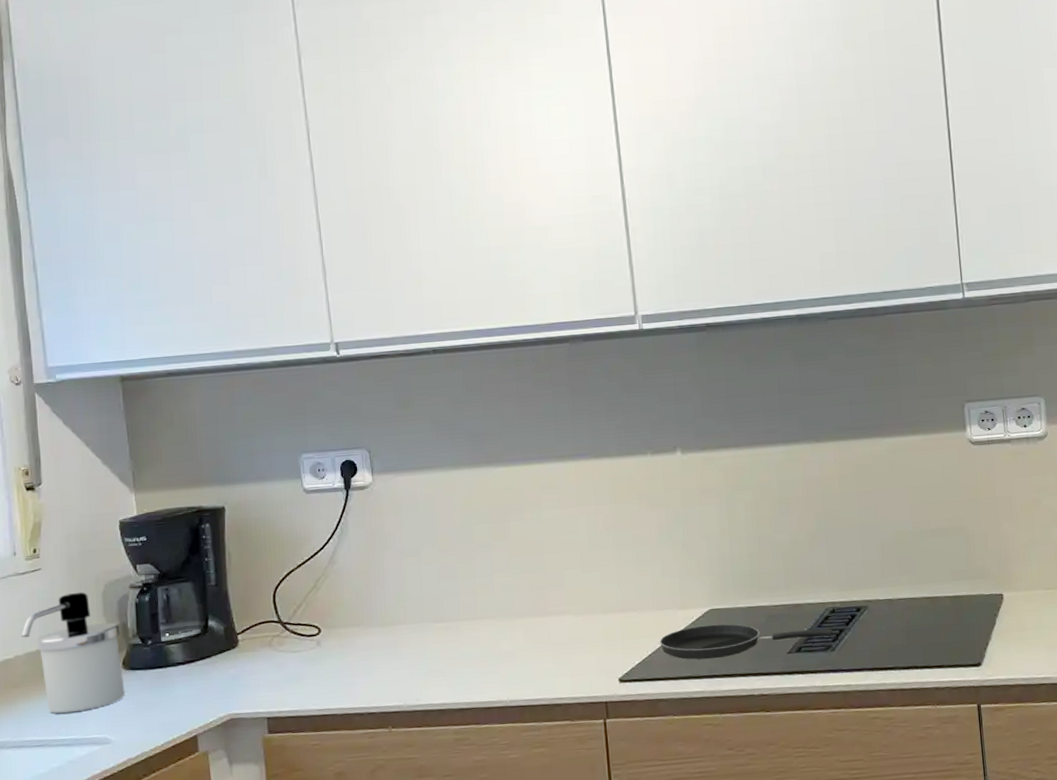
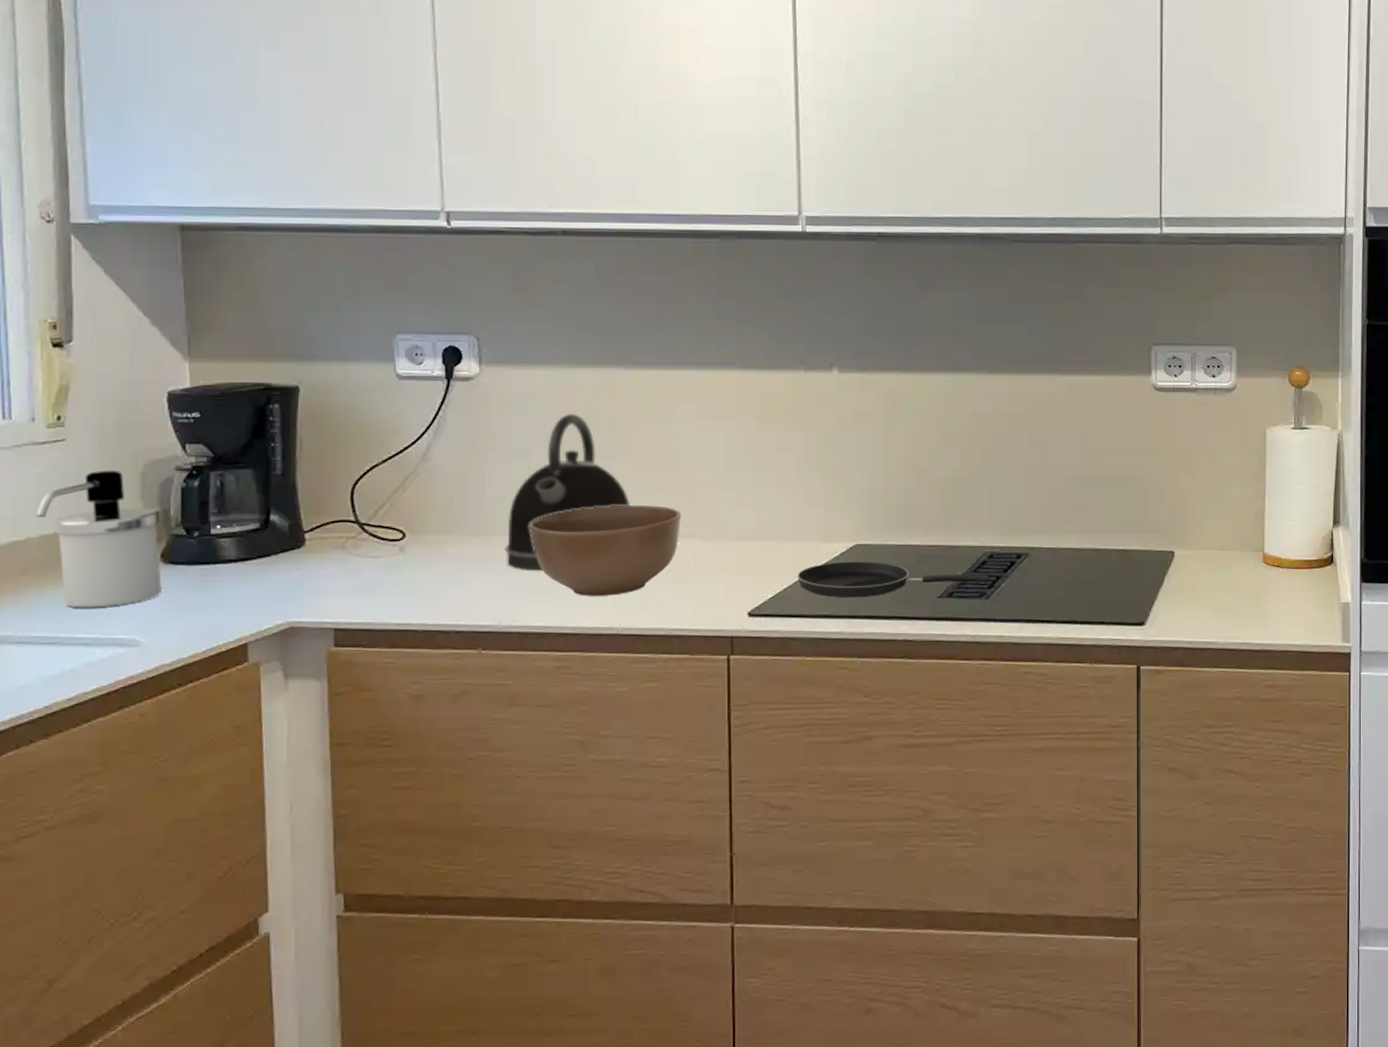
kettle: none [404,510,509,654] -> present [504,413,630,571]
bowl: none [424,587,554,674] -> present [530,505,682,596]

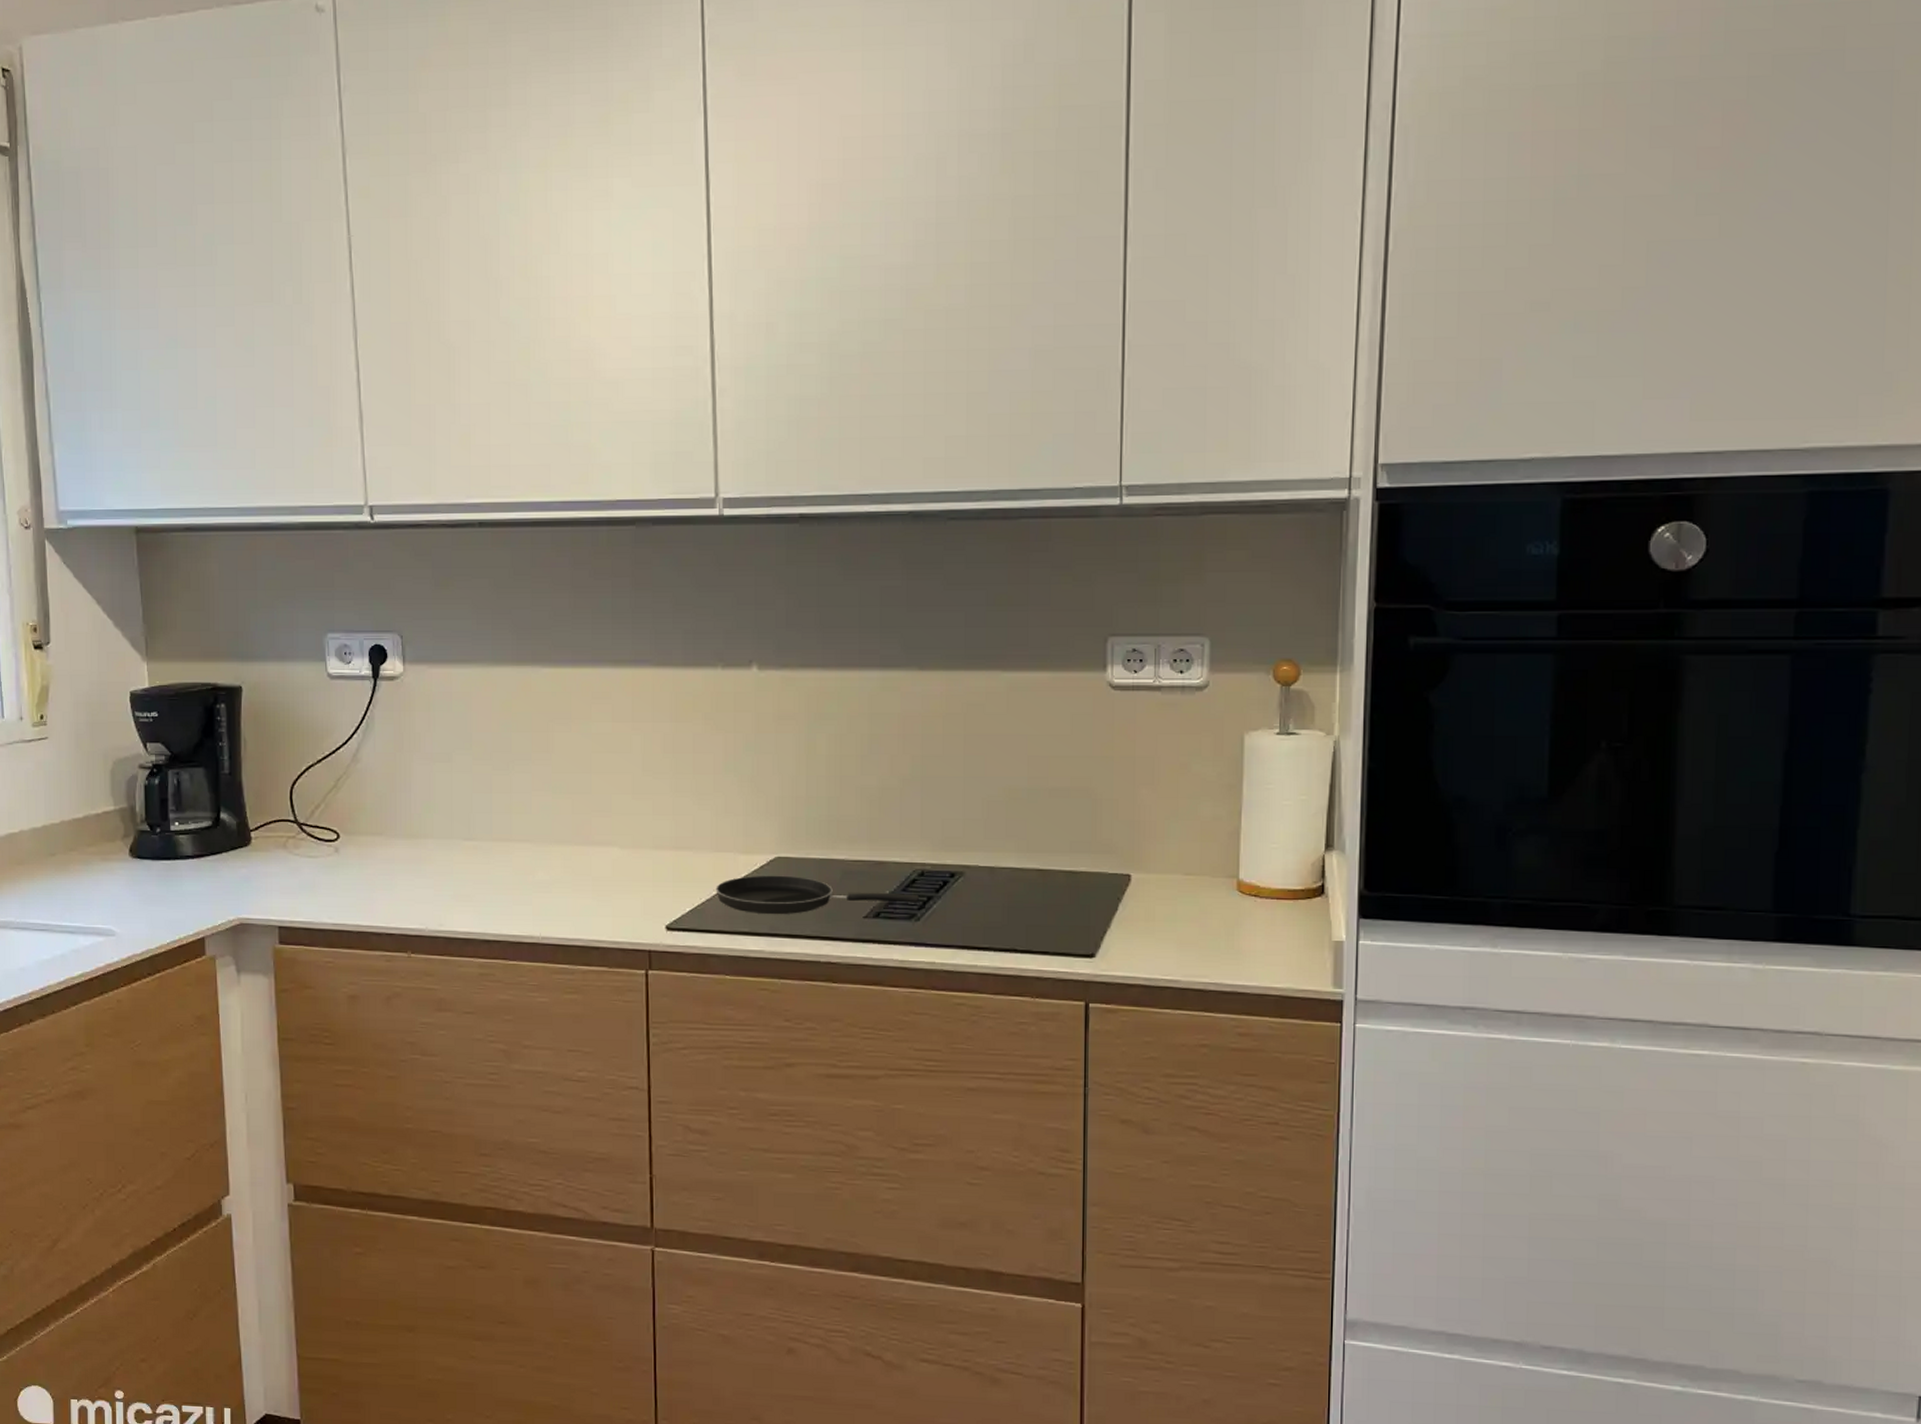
soap dispenser: present [36,470,162,608] -> none [27,767,131,898]
kettle: present [504,413,630,571] -> none [430,713,548,876]
bowl: present [530,505,682,596] -> none [453,810,599,903]

